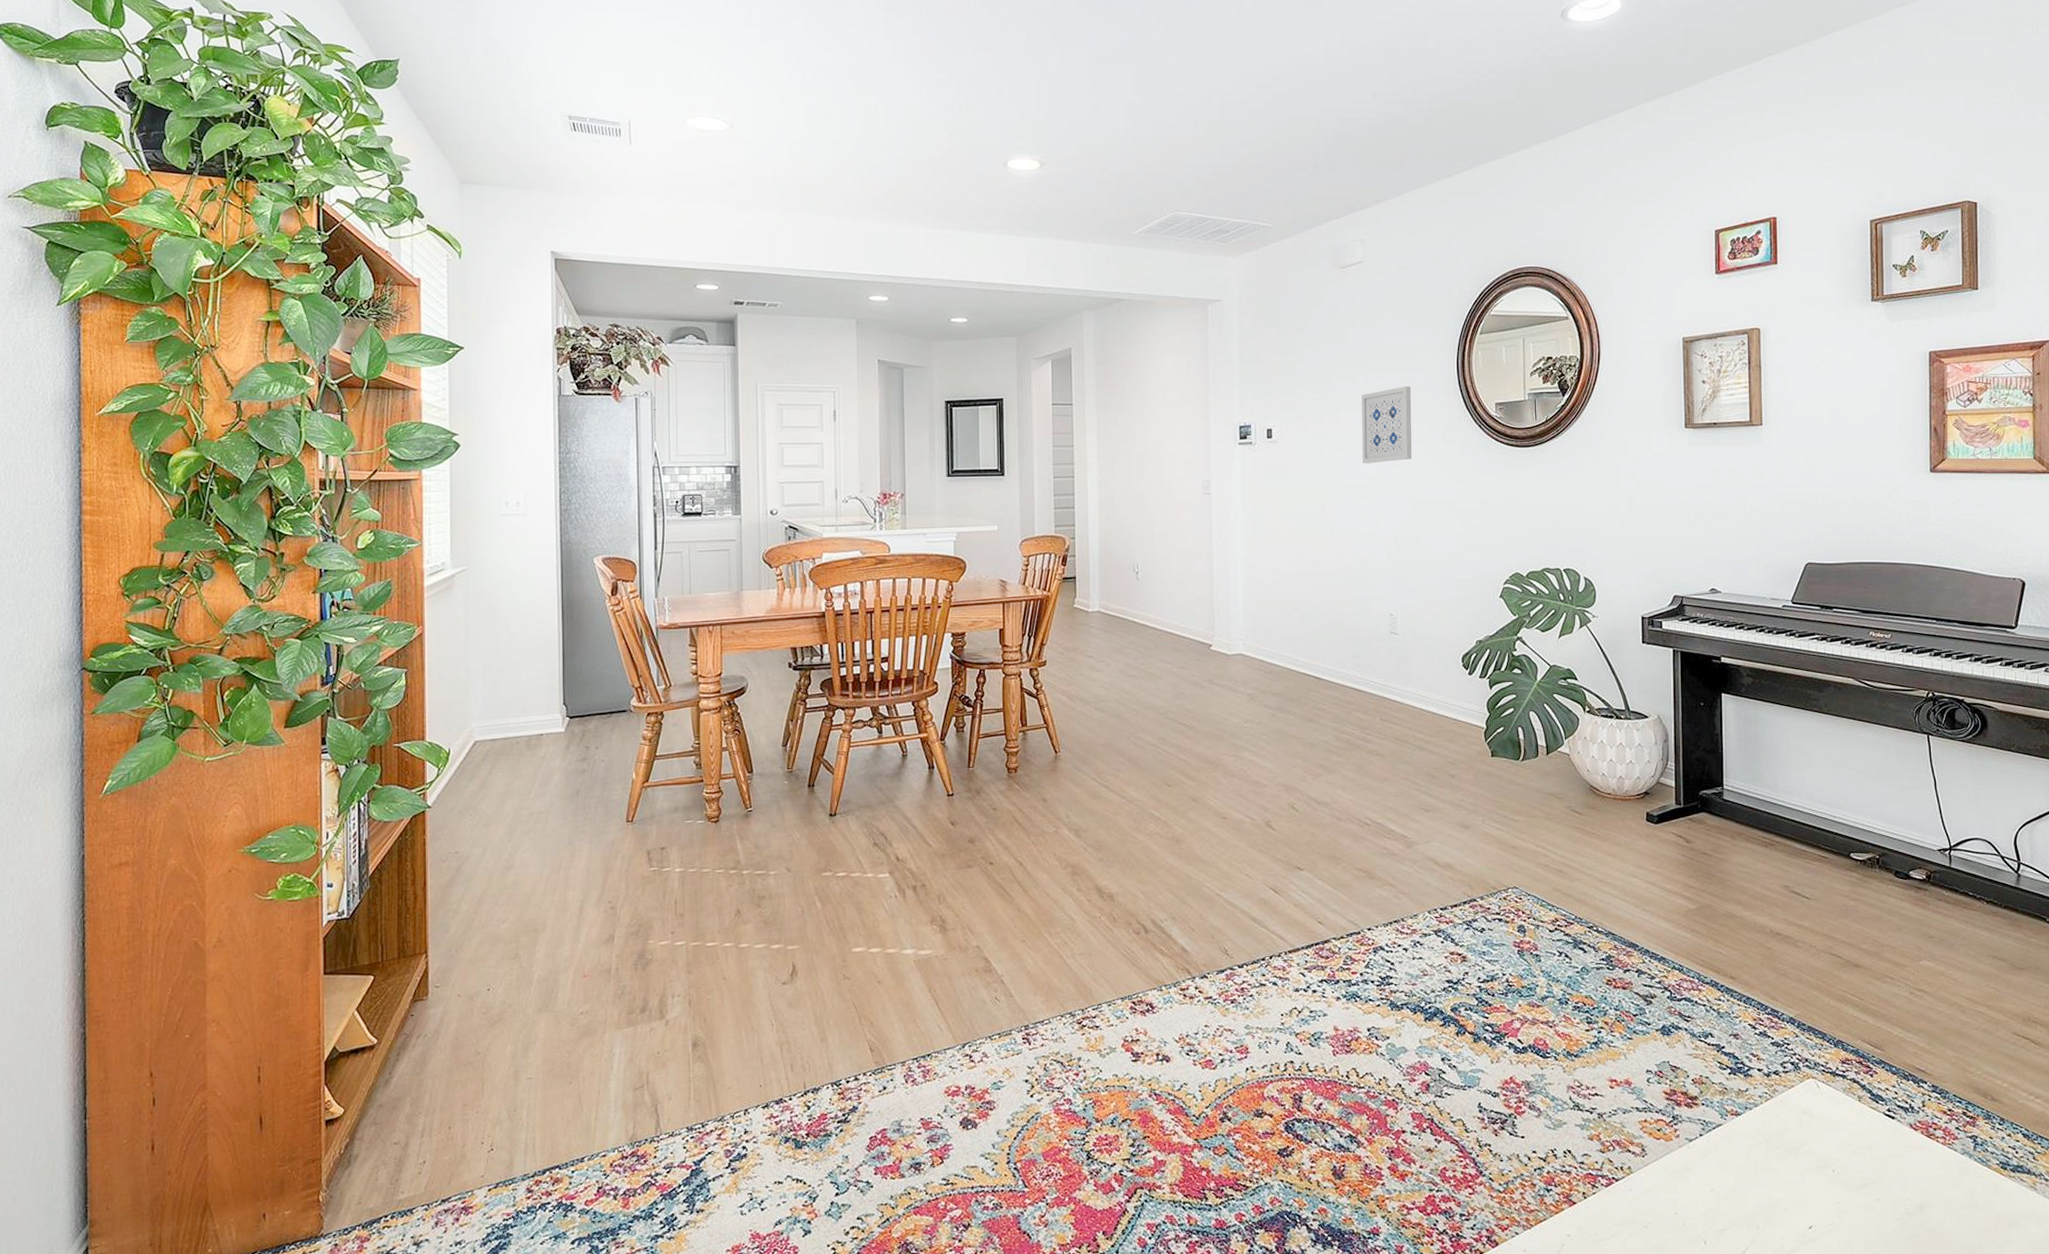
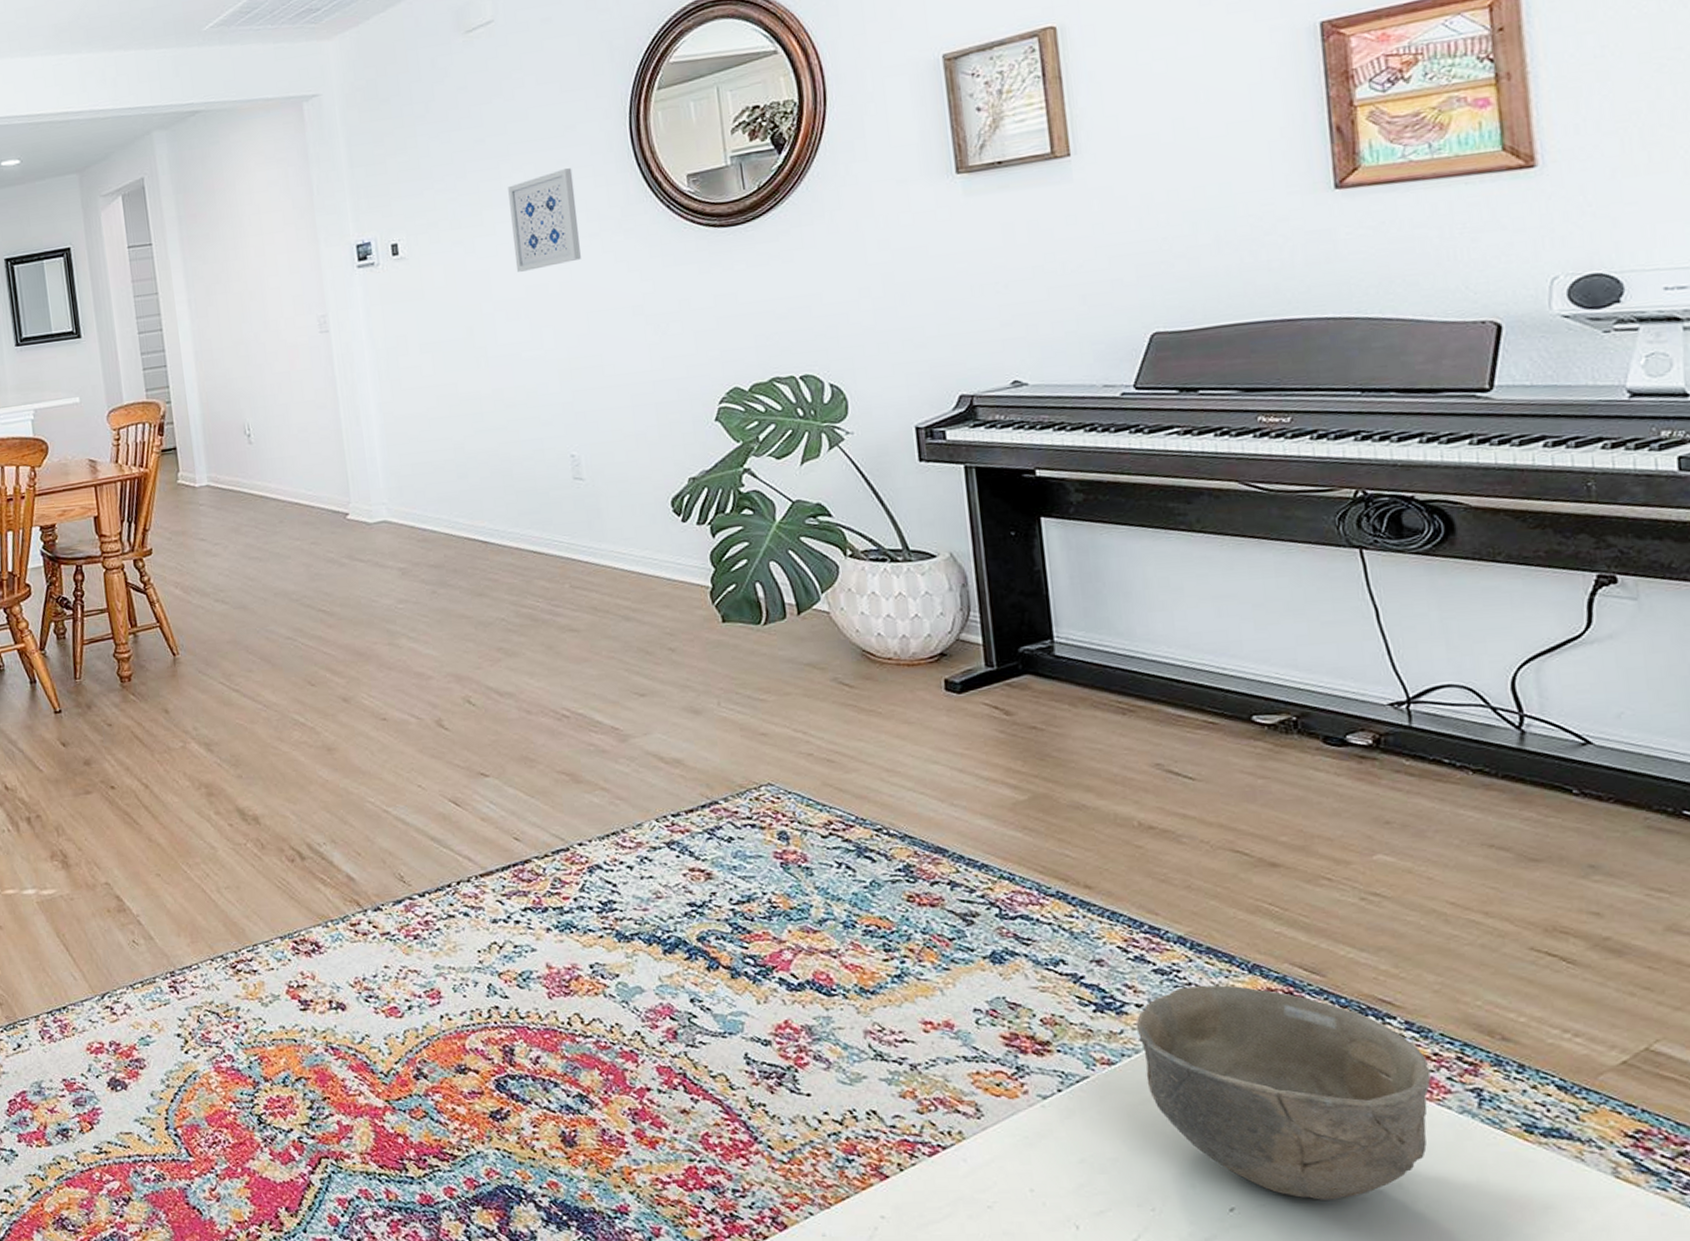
bowl: none [1757,1055,1946,1220] -> present [1136,985,1431,1200]

